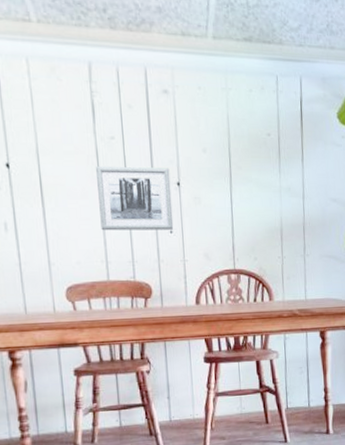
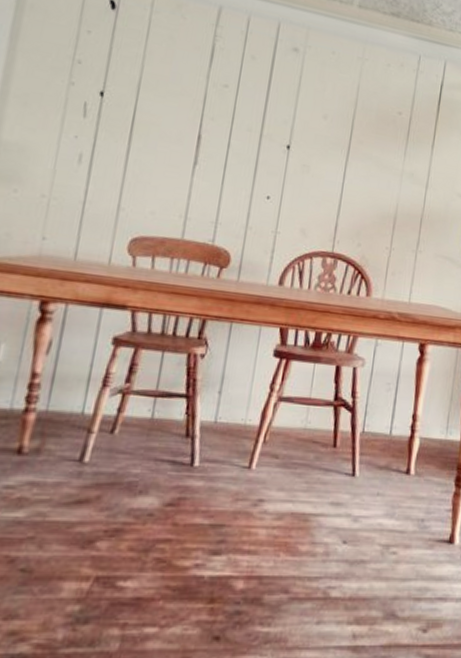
wall art: present [96,165,174,231] -> none [189,111,282,196]

